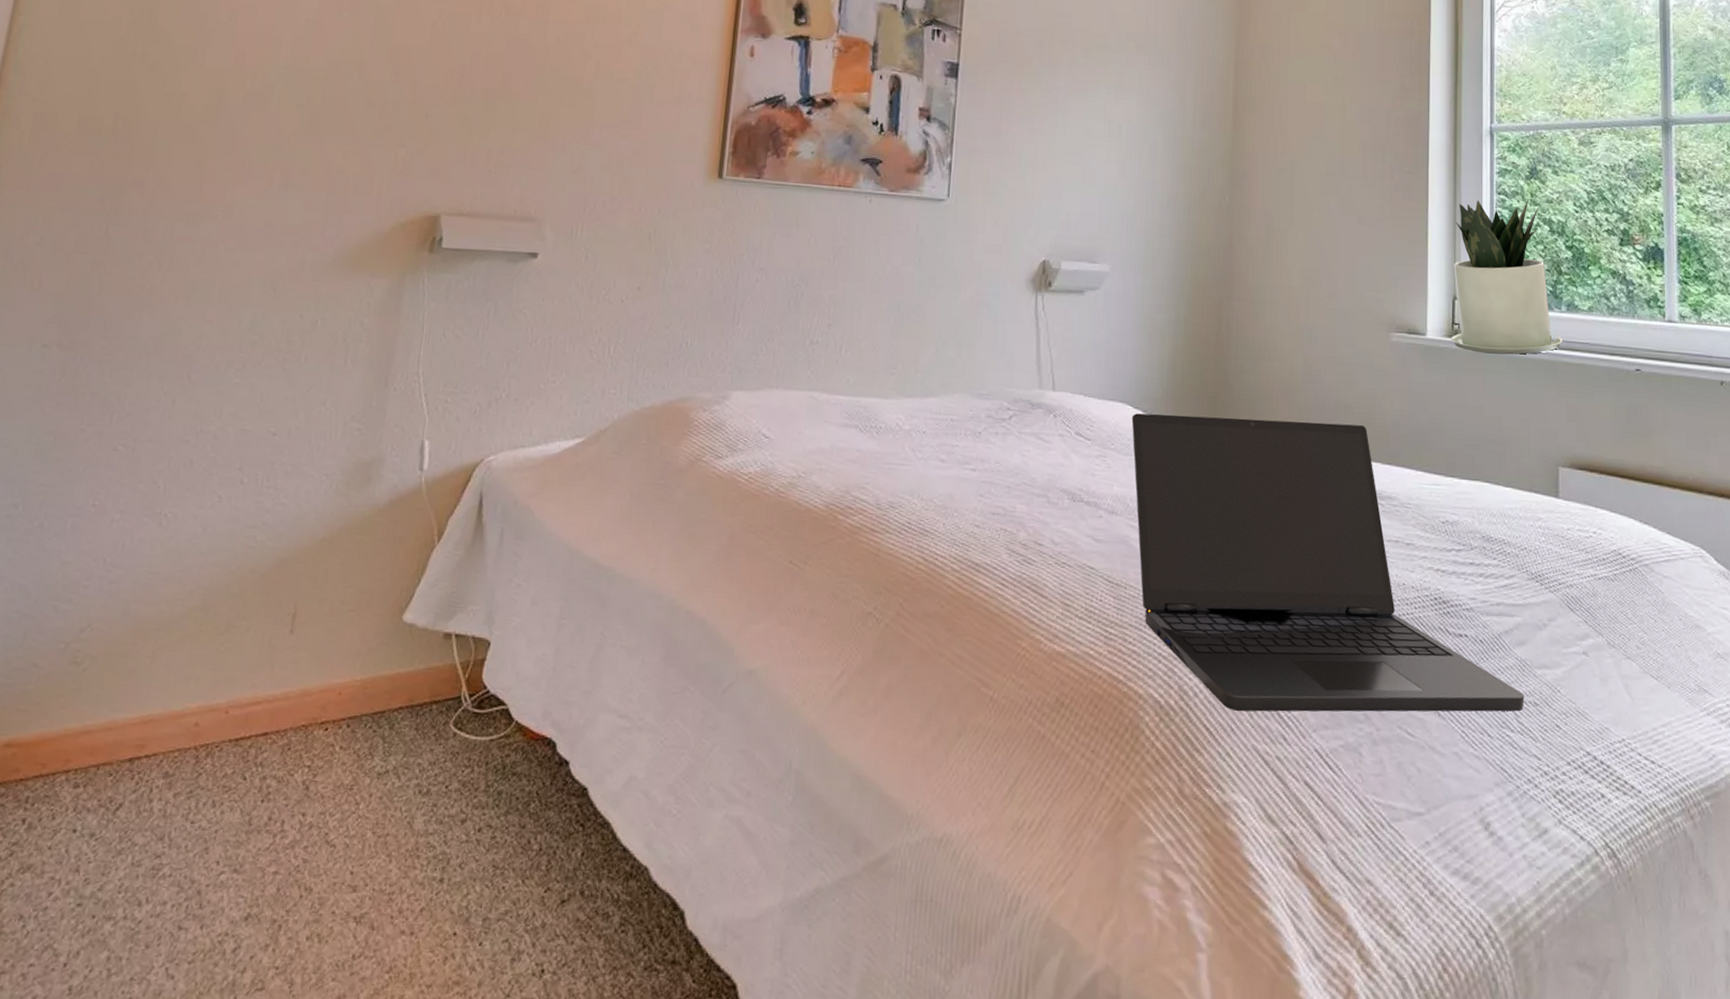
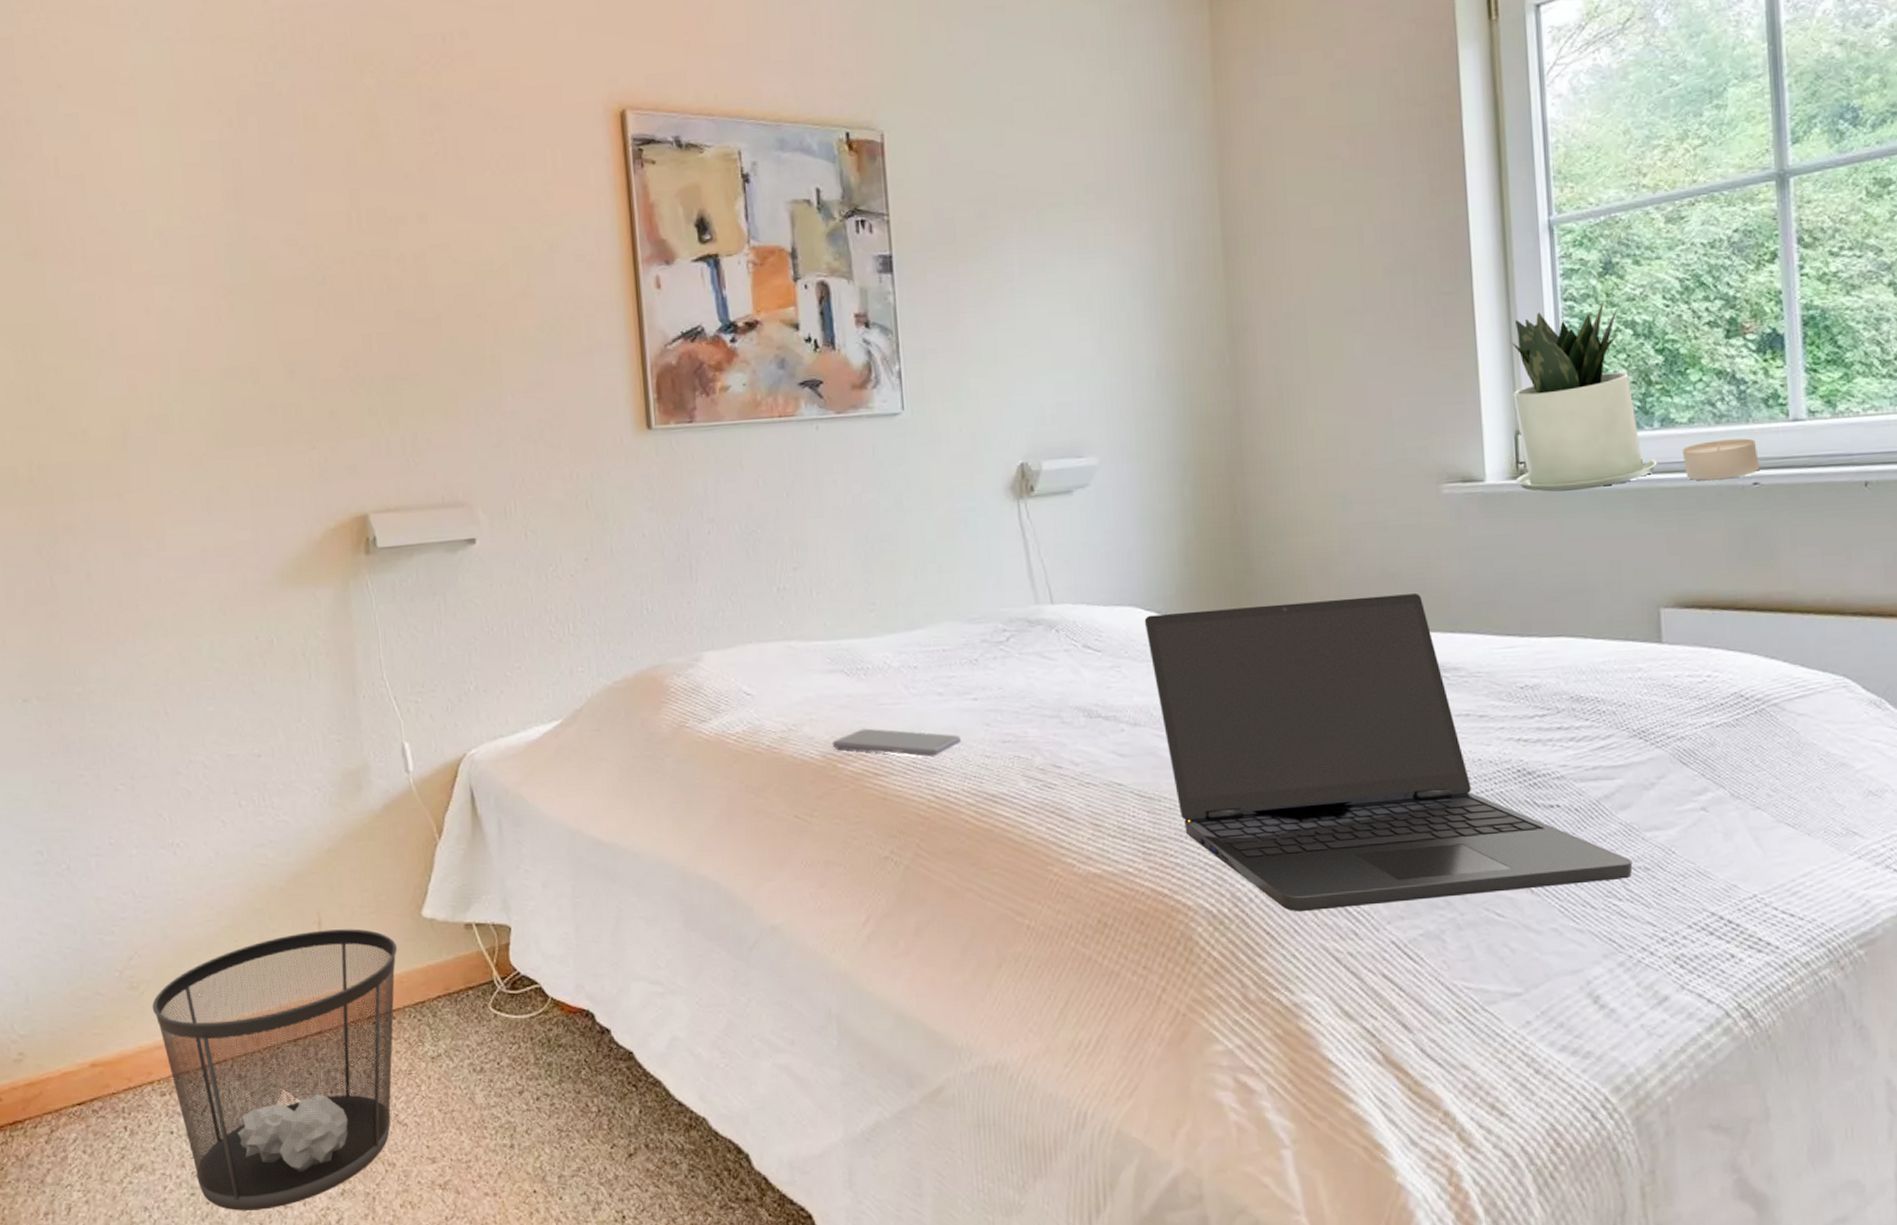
waste bin: none [88,623,370,930] -> present [152,929,398,1211]
smartphone: none [836,484,955,520] -> present [832,728,961,757]
candle: none [1582,328,1641,363] -> present [1682,438,1760,481]

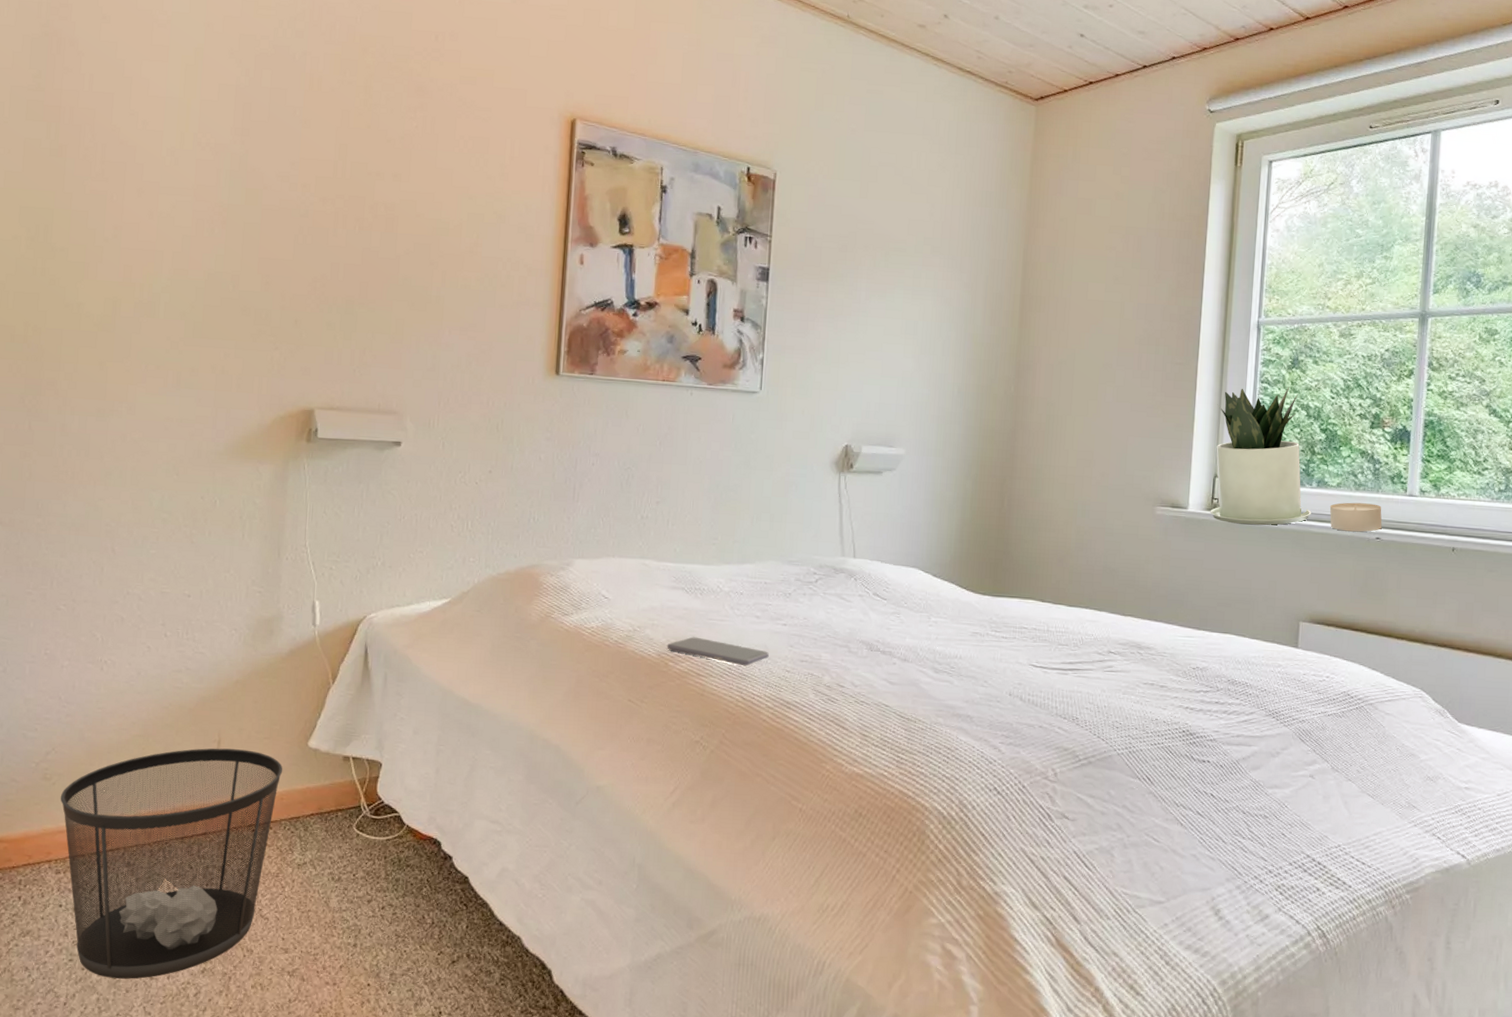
laptop: present [1144,593,1633,912] -> none [922,577,1256,823]

